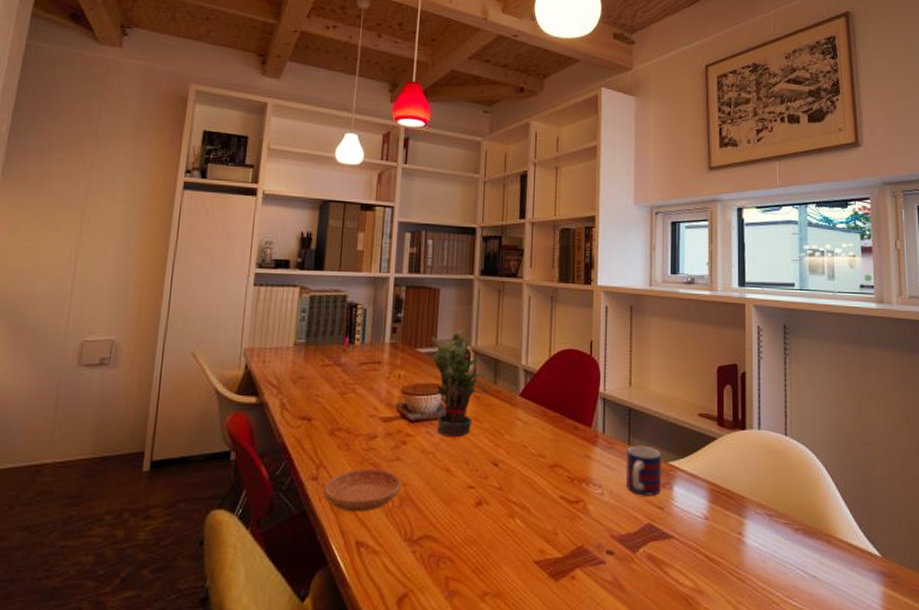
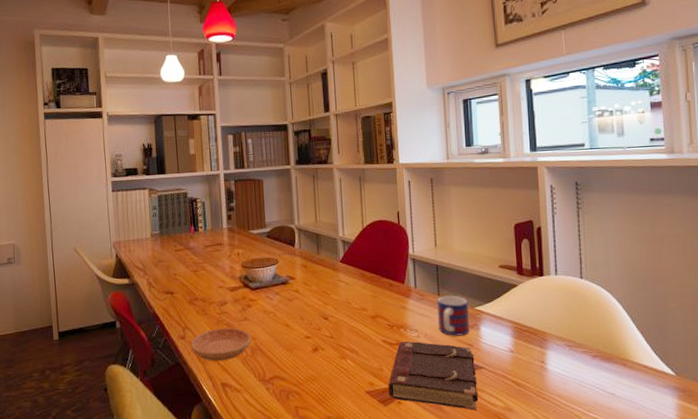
potted plant: present [430,327,489,436] -> none [260,210,314,299]
book: none [561,498,666,591] -> present [388,341,479,411]

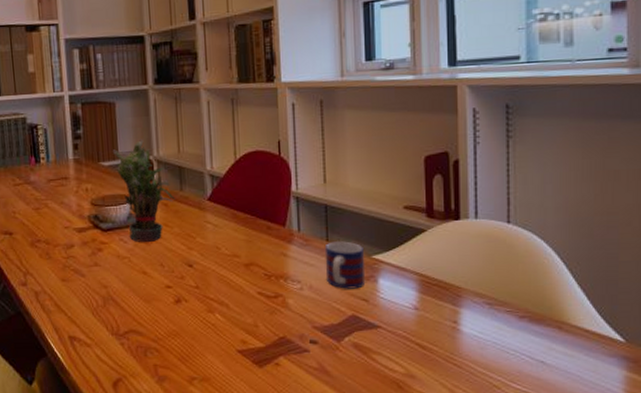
saucer: present [190,327,251,362] -> none [33,274,103,312]
potted plant: none [260,210,314,299] -> present [112,138,176,242]
book: present [388,341,479,411] -> none [264,293,374,376]

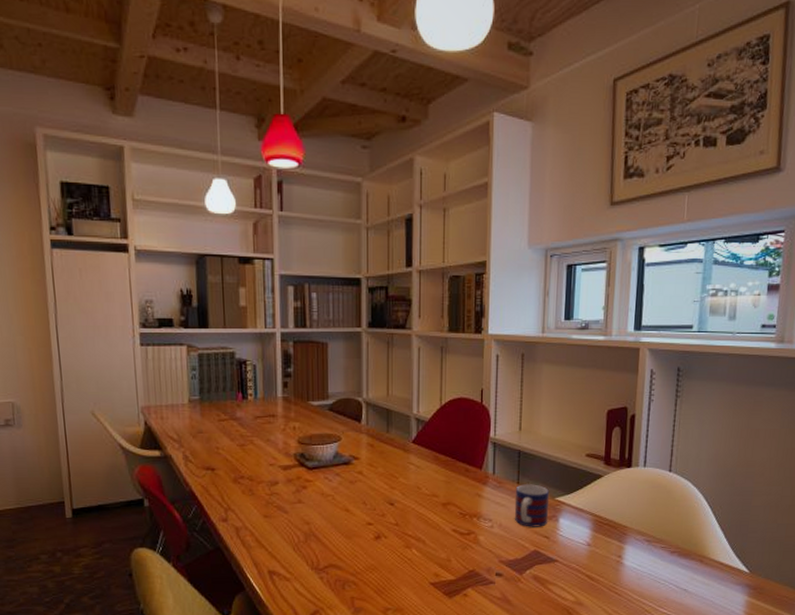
potted plant: present [112,138,176,242] -> none [322,380,382,481]

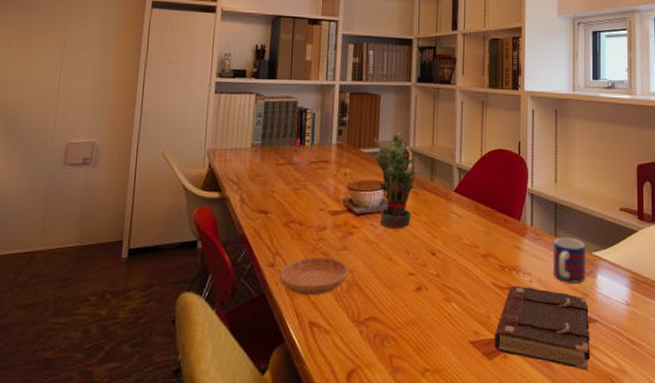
saucer: none [234,510,305,547] -> present [279,257,349,296]
potted plant: none [322,380,382,481] -> present [373,130,426,228]
book: none [455,531,550,604] -> present [494,285,591,371]

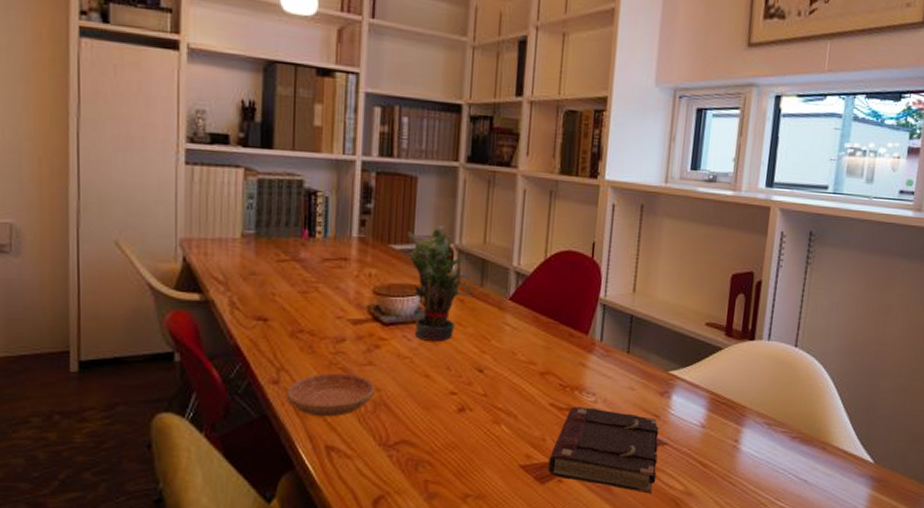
mug: present [552,237,587,283] -> none [621,354,662,404]

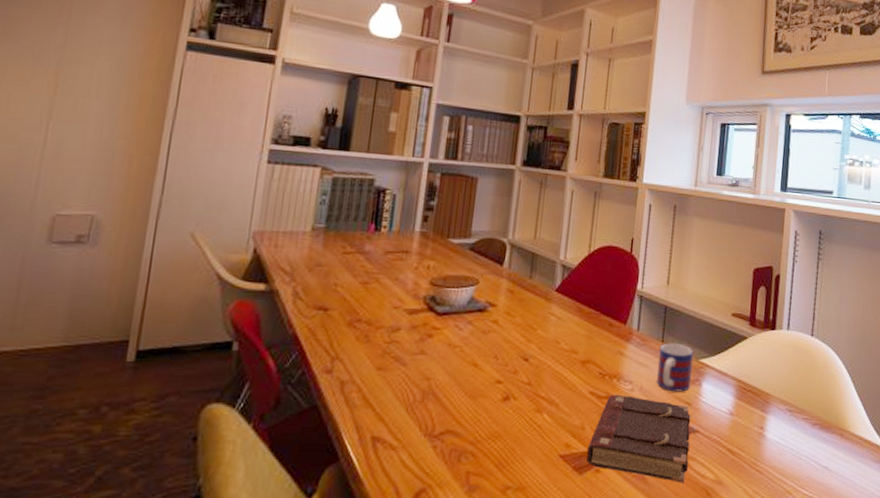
saucer: present [286,373,375,417] -> none [338,362,425,407]
potted plant: present [406,222,475,341] -> none [465,219,524,331]
mug: none [621,354,662,404] -> present [656,343,693,392]

